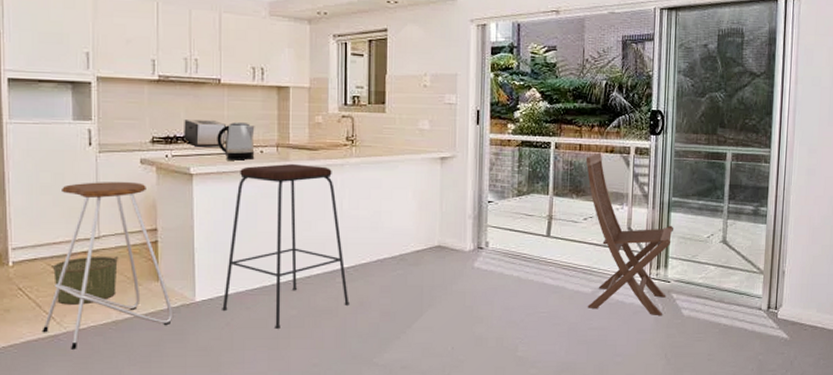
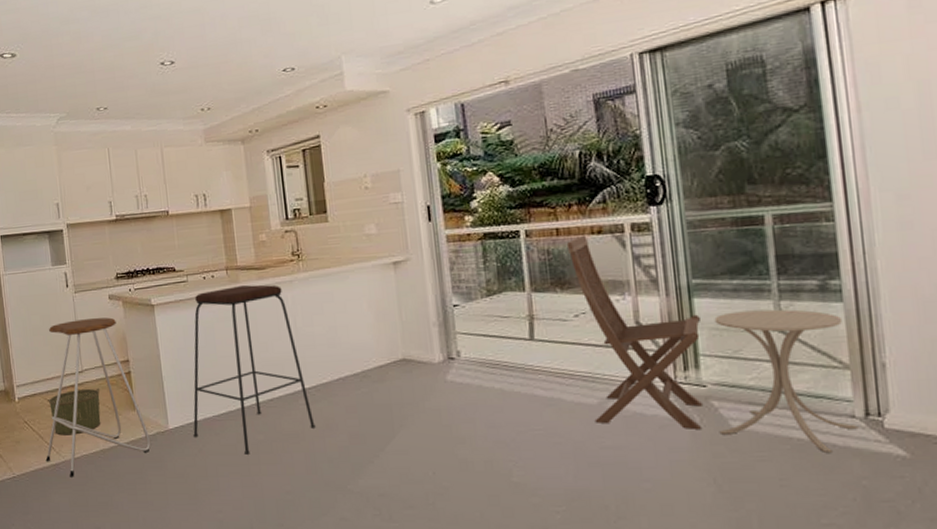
toaster: present [184,120,226,147] -> none [141,251,179,279]
kettle: present [217,121,255,161] -> none [171,249,207,288]
side table: none [674,225,763,335] -> present [714,309,859,452]

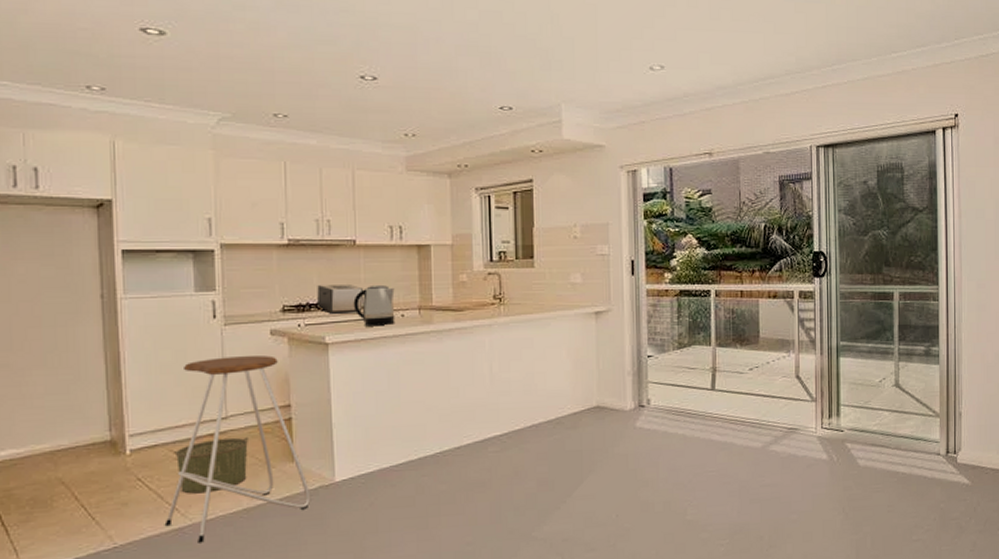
toaster: none [141,251,179,279] -> present [317,285,363,314]
kettle: none [171,249,207,288] -> present [353,284,395,327]
bar stool: present [193,285,316,455] -> none [364,327,504,506]
deck chair: present [566,235,704,430] -> none [748,298,843,468]
side table: present [714,309,859,452] -> none [850,368,941,483]

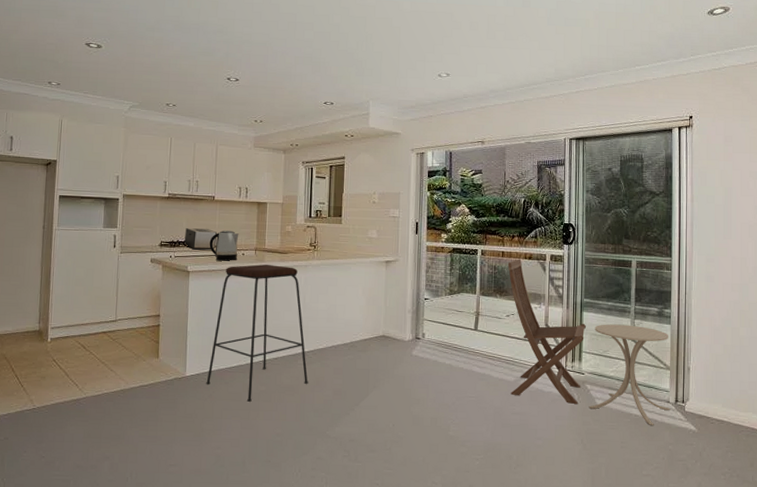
bar stool: present [164,355,311,543] -> none [67,276,168,412]
basket: present [174,436,250,494] -> none [79,335,130,375]
bar stool: none [364,327,504,506] -> present [206,264,308,402]
deck chair: none [748,298,843,468] -> present [507,259,586,405]
side table: none [850,368,941,483] -> present [588,324,671,425]

